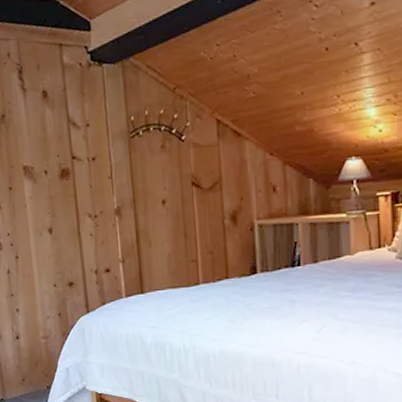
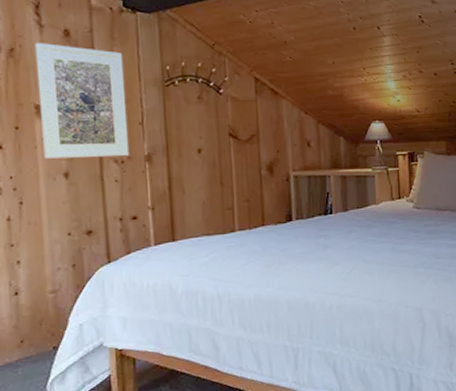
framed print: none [20,106,102,216] -> present [34,43,130,159]

